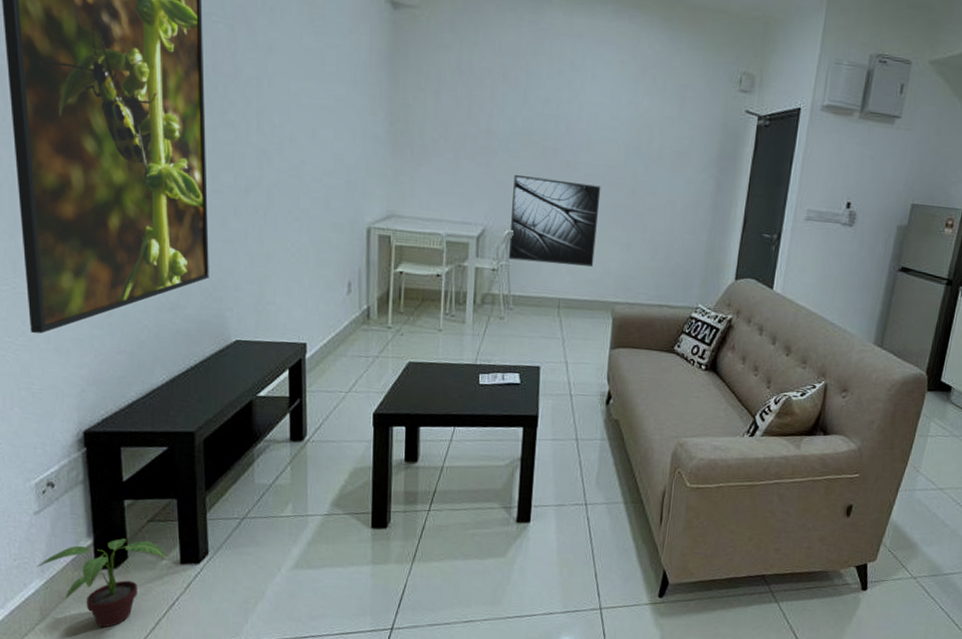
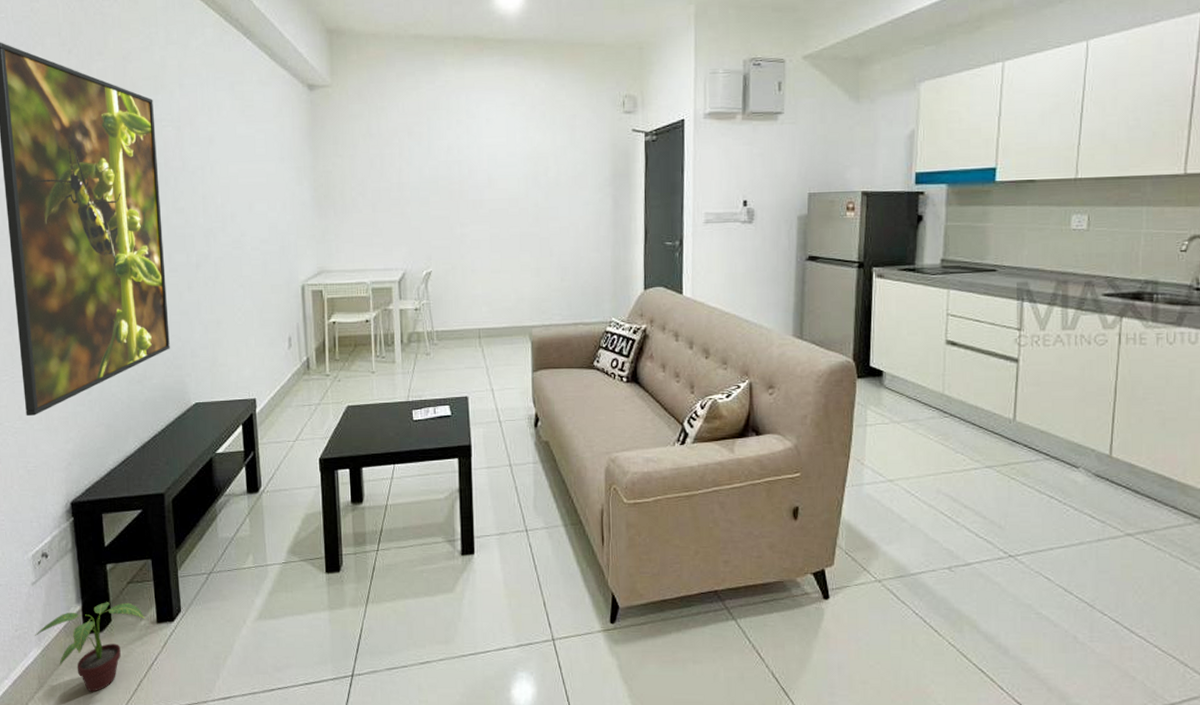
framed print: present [508,174,601,267] -> none [427,218,508,298]

